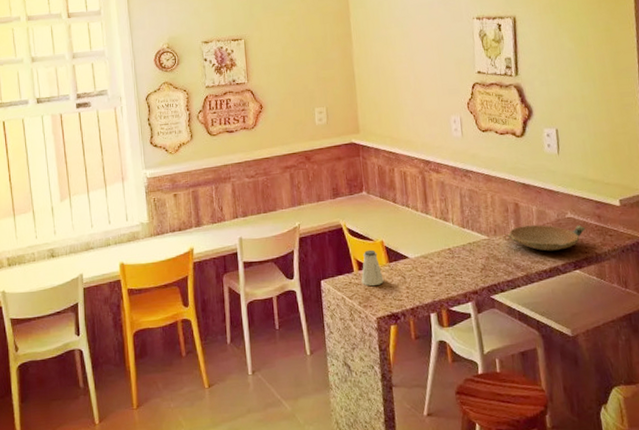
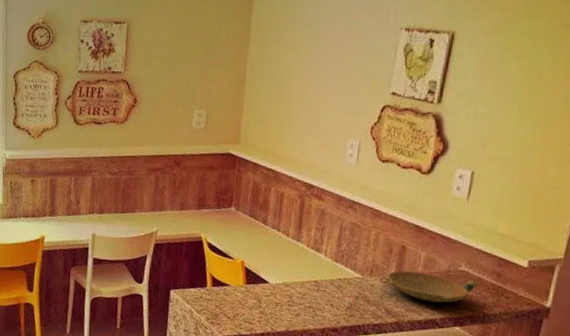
saltshaker: present [361,249,384,287] -> none [212,267,237,305]

